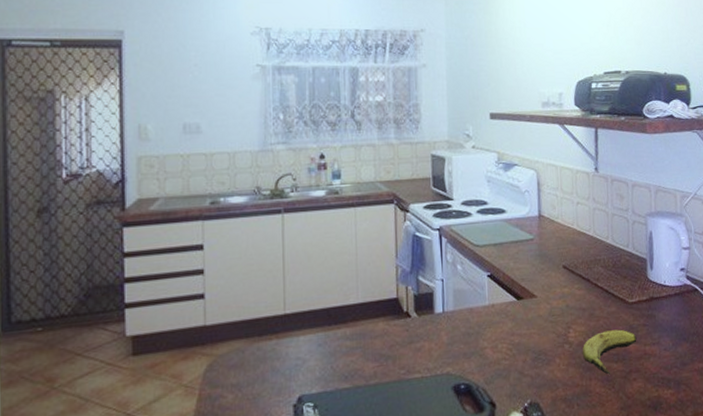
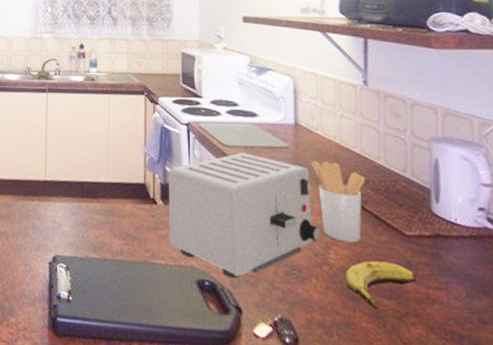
toaster: none [421,250,562,376] -> present [168,153,321,279]
utensil holder: none [553,247,598,320] -> present [310,161,366,243]

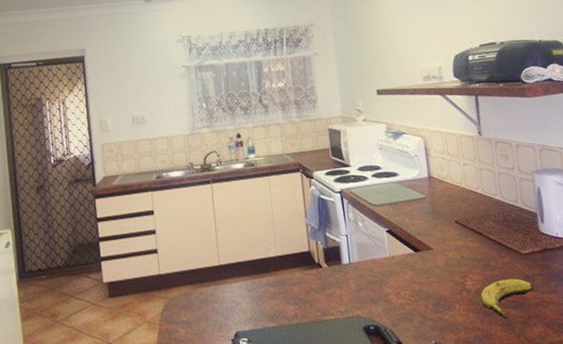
toaster: present [168,153,321,279] -> none [328,208,459,319]
utensil holder: present [310,161,366,243] -> none [444,203,490,270]

